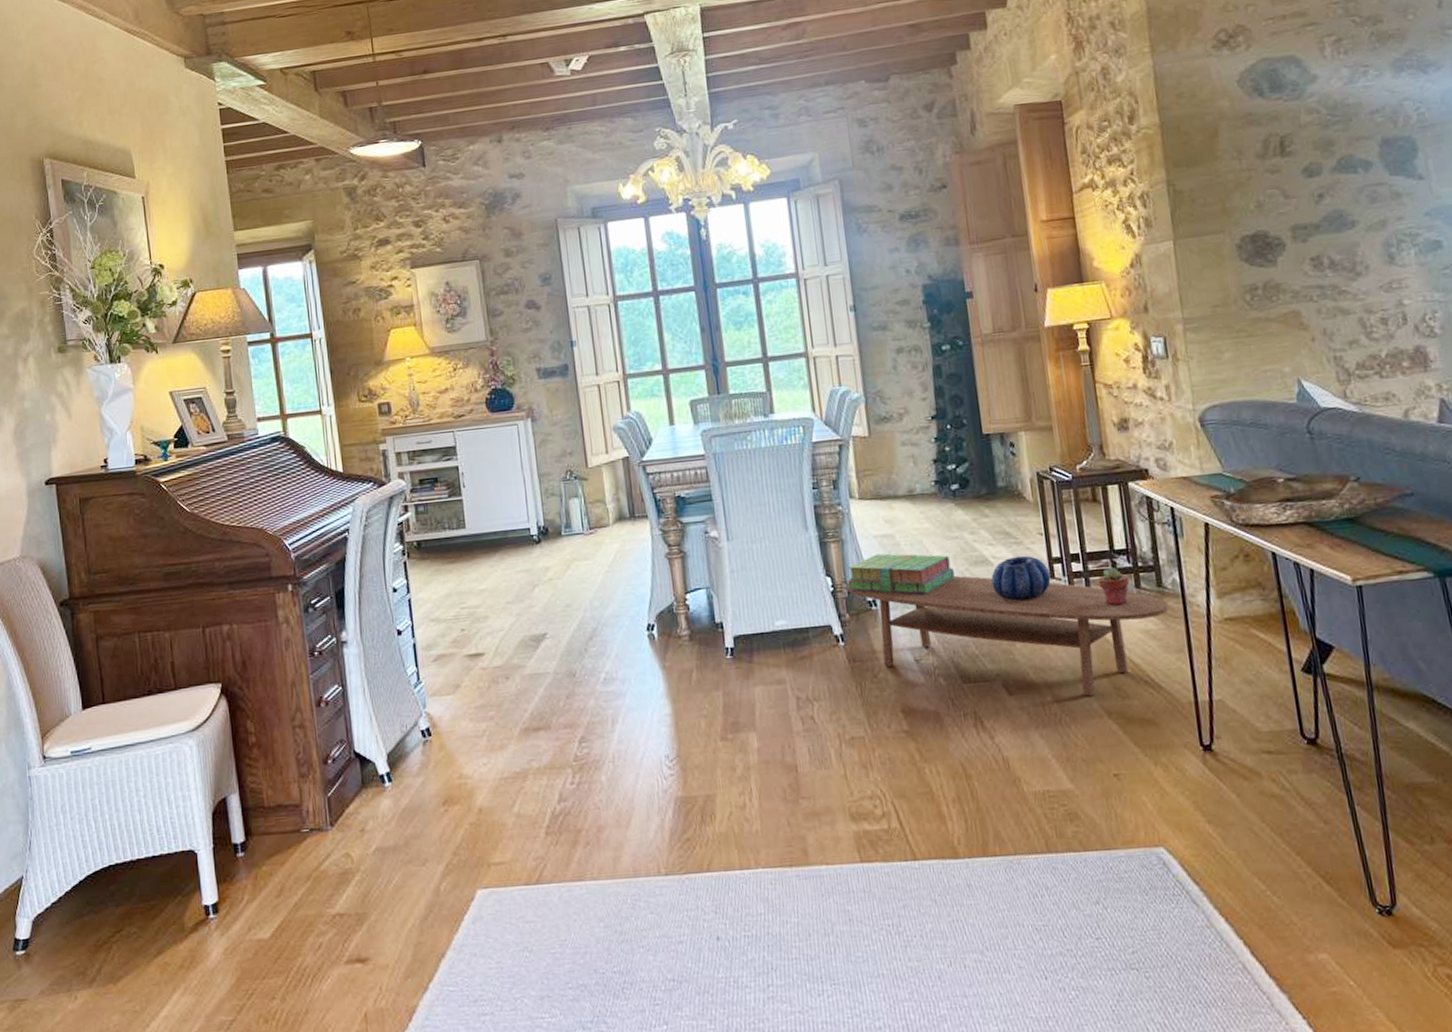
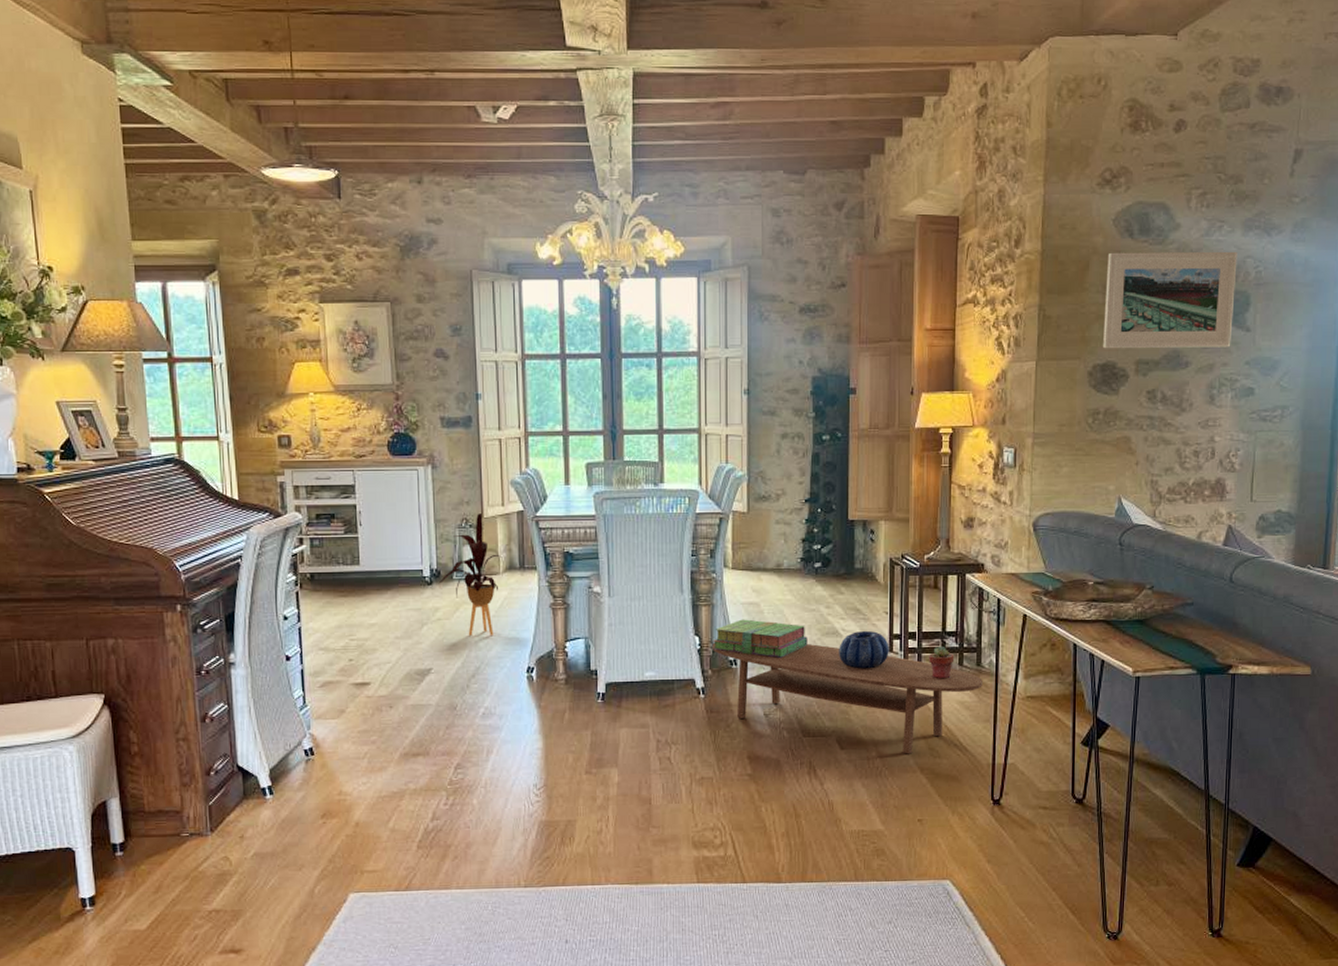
house plant: none [547,463,611,595] -> present [438,513,503,636]
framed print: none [1237,95,1403,218] -> present [1103,251,1237,349]

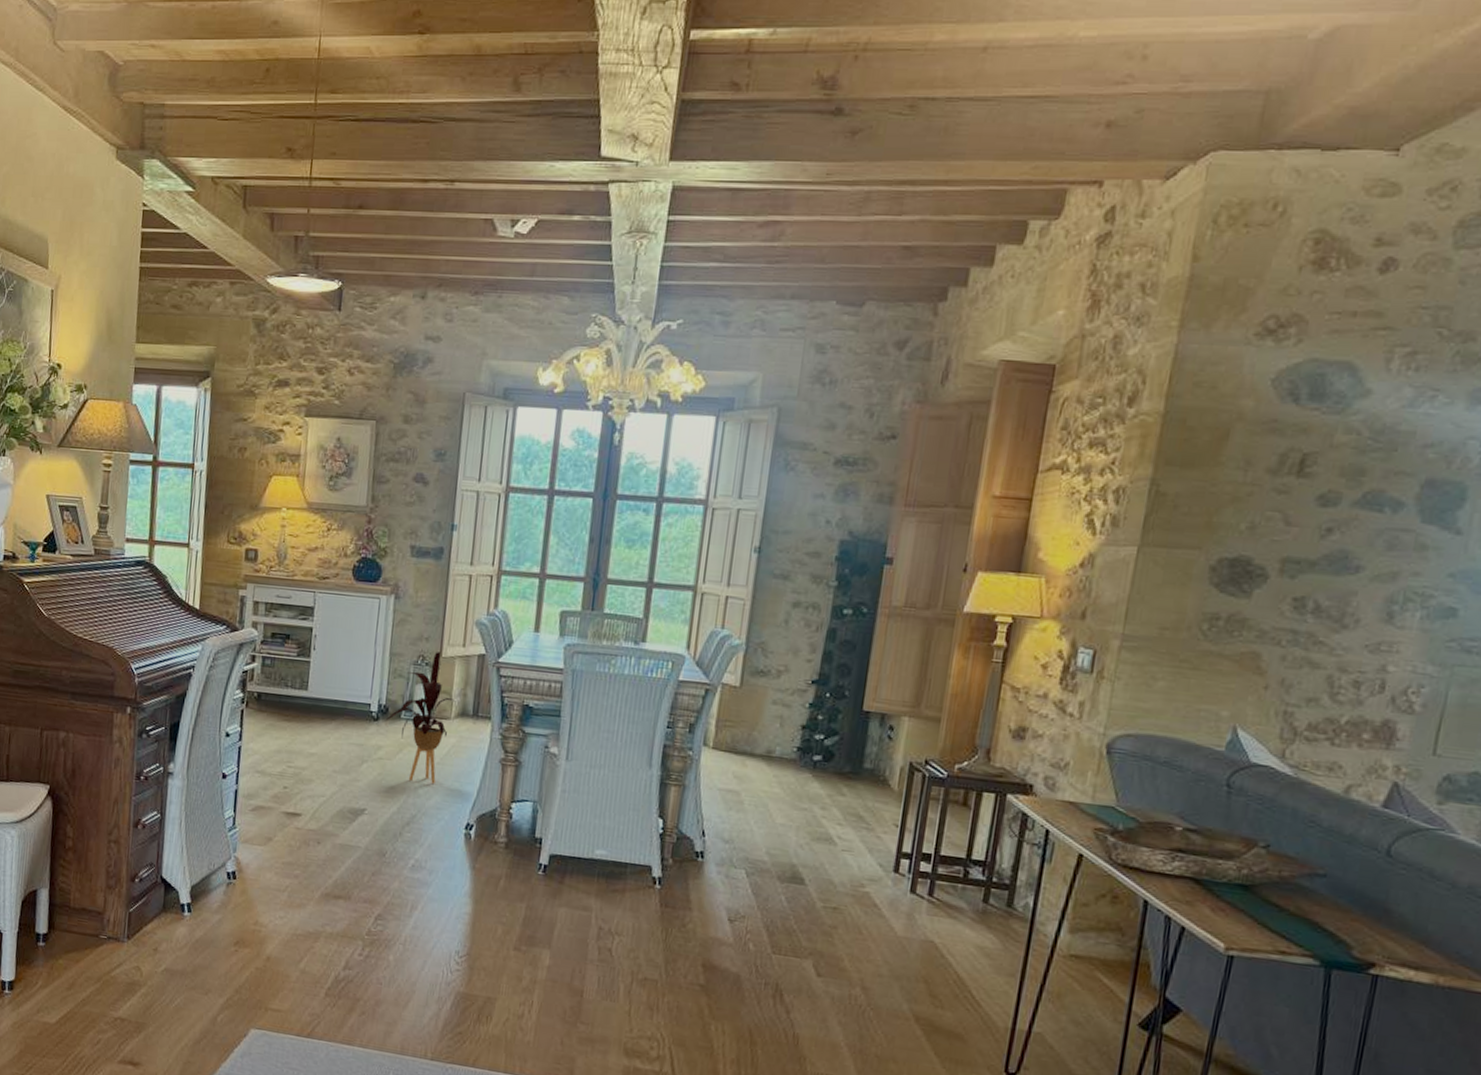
coffee table: present [712,642,982,754] -> none [677,828,1012,998]
stack of books: present [713,619,808,658] -> none [678,807,794,858]
decorative bowl: present [839,630,889,669] -> none [829,841,895,889]
potted succulent: present [929,646,955,679] -> none [944,875,979,917]
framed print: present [1103,251,1237,349] -> none [1236,420,1455,553]

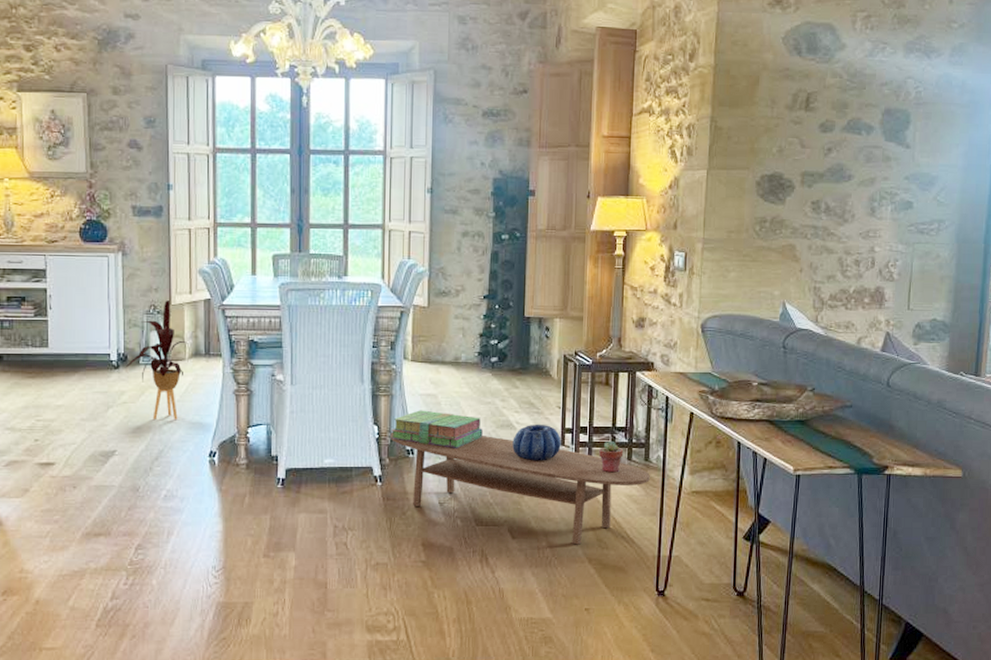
coffee table: none [677,828,1012,998] -> present [390,431,650,545]
stack of books: none [678,807,794,858] -> present [391,410,483,448]
decorative bowl: none [829,841,895,889] -> present [512,424,561,461]
potted succulent: none [944,875,979,917] -> present [599,440,624,473]

